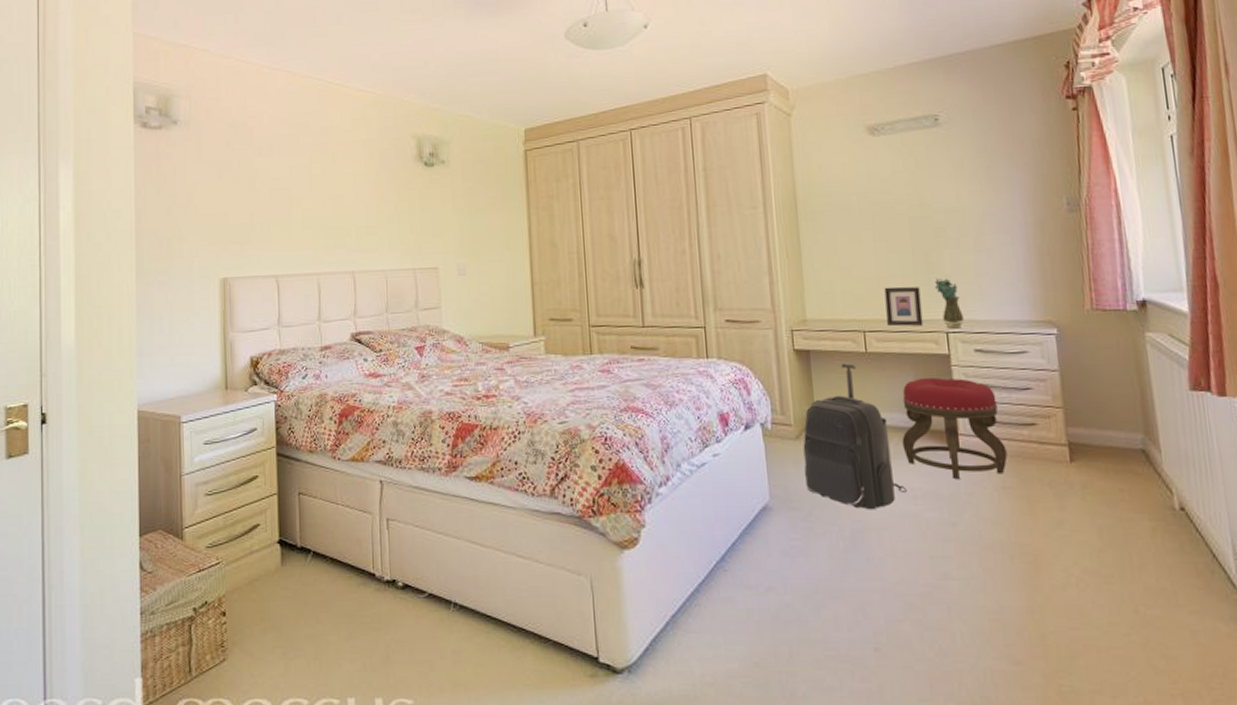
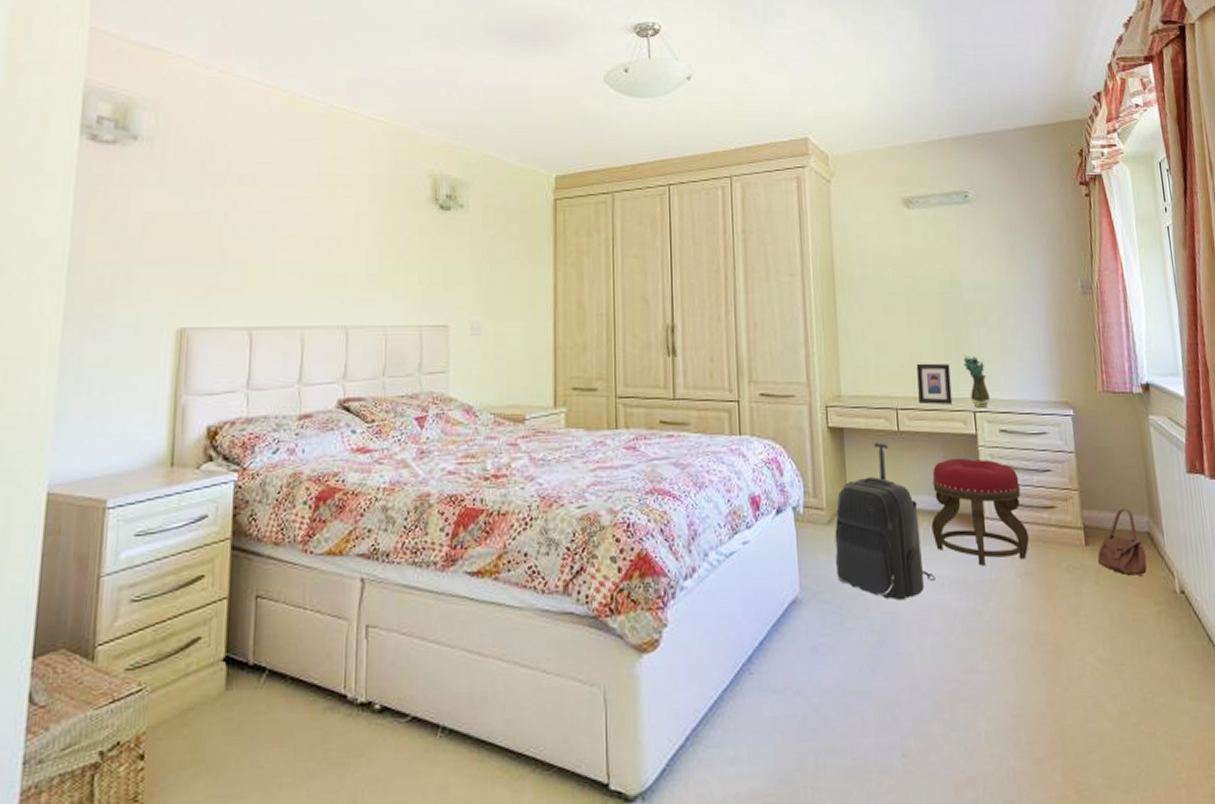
handbag: none [1084,425,1141,492] -> present [1097,508,1147,576]

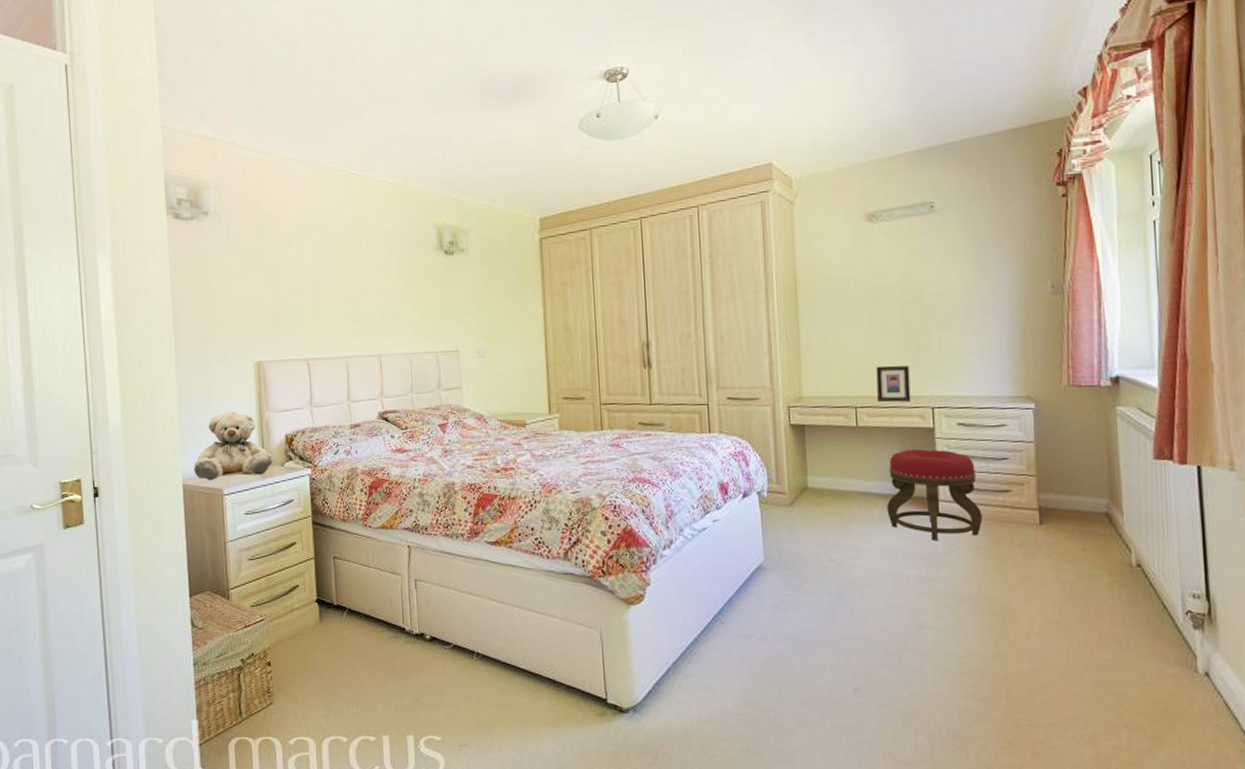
teddy bear: none [67,392,186,489] -> present [194,410,274,481]
rolling backpack: present [835,442,935,601] -> none [796,437,889,569]
vase: present [963,354,990,408] -> none [923,356,949,404]
handbag: present [1097,508,1147,576] -> none [1052,491,1103,551]

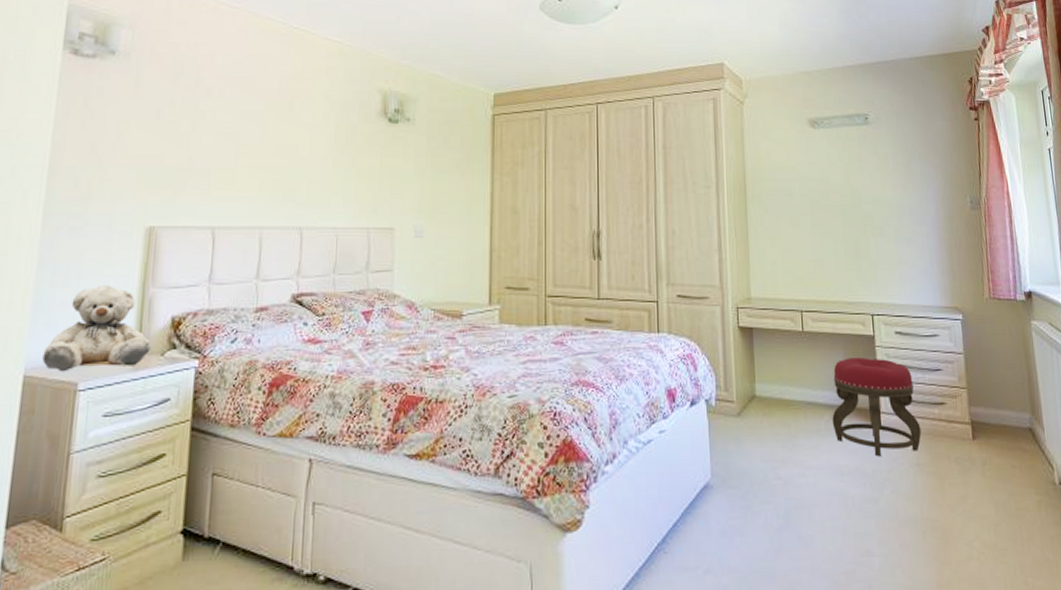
picture frame: present [876,365,911,403] -> none [820,269,853,308]

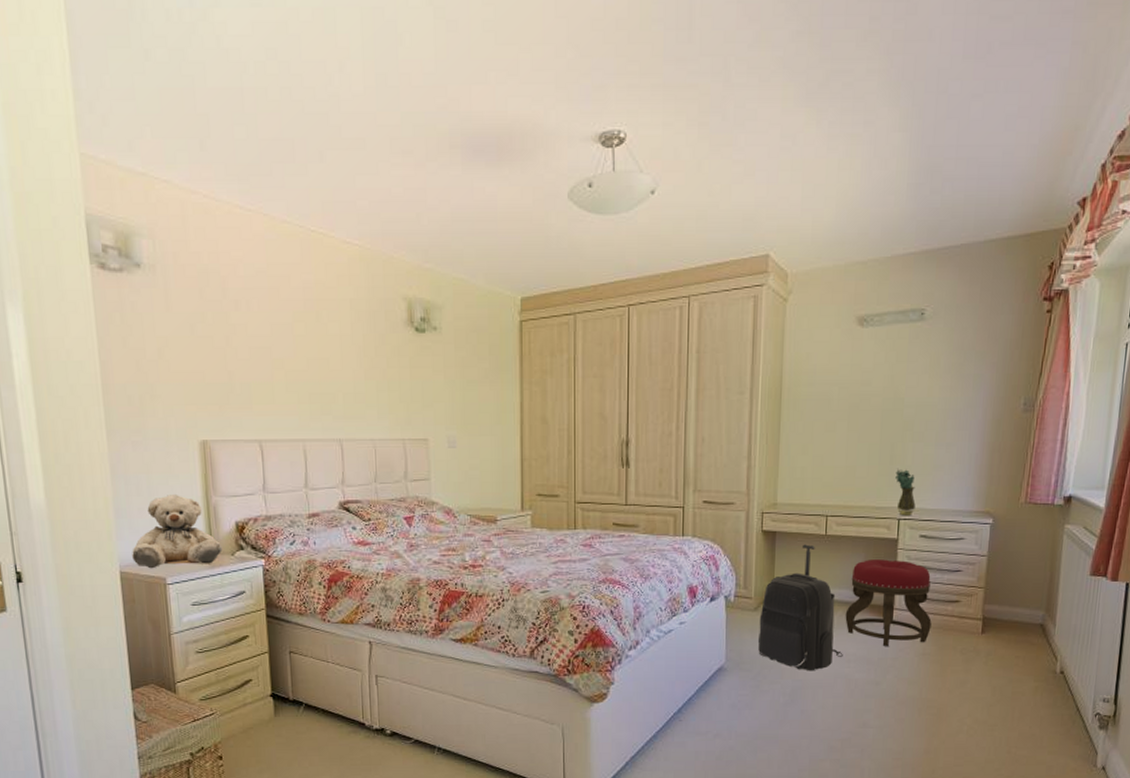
rolling backpack: none [743,341,835,488] -> present [757,544,843,671]
vase: none [863,262,887,311] -> present [895,468,916,516]

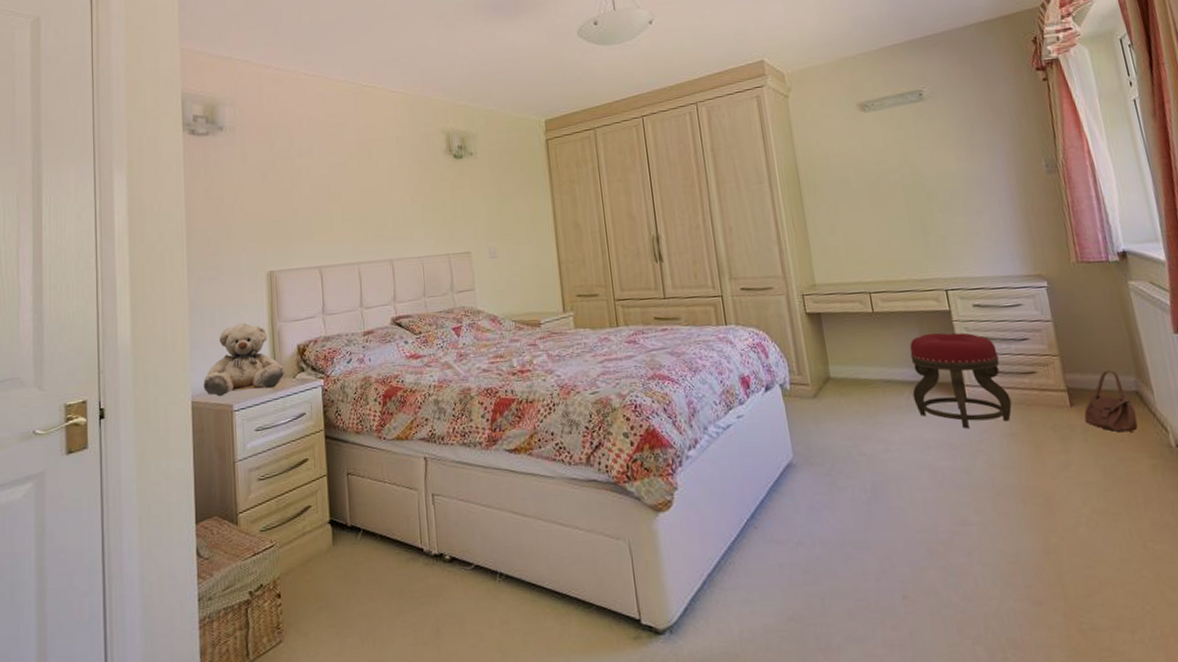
rolling backpack: present [757,544,843,671] -> none [820,323,921,462]
vase: present [895,468,916,516] -> none [931,239,961,287]
handbag: none [990,604,1036,658] -> present [1084,370,1138,433]

